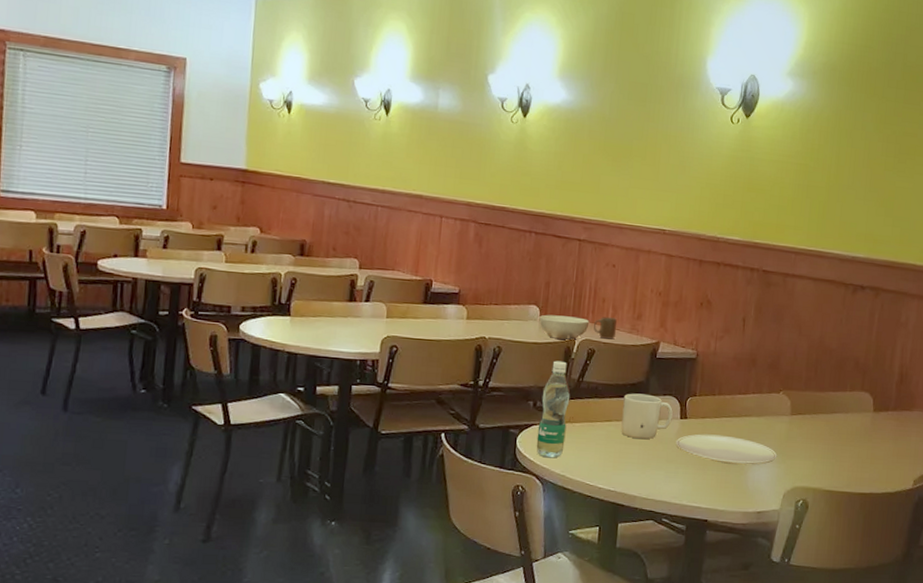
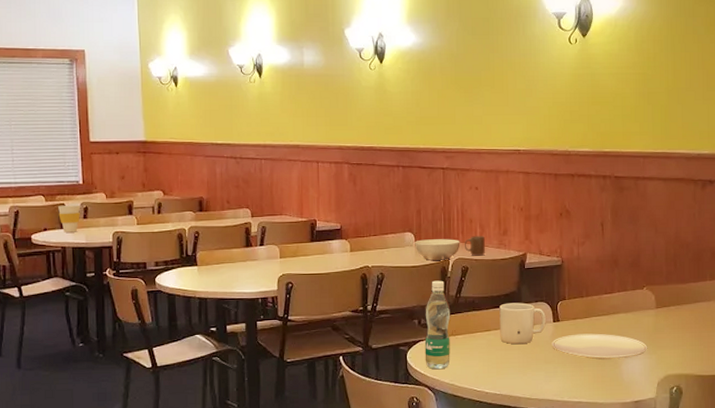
cup: none [133,231,161,263] -> present [57,204,81,233]

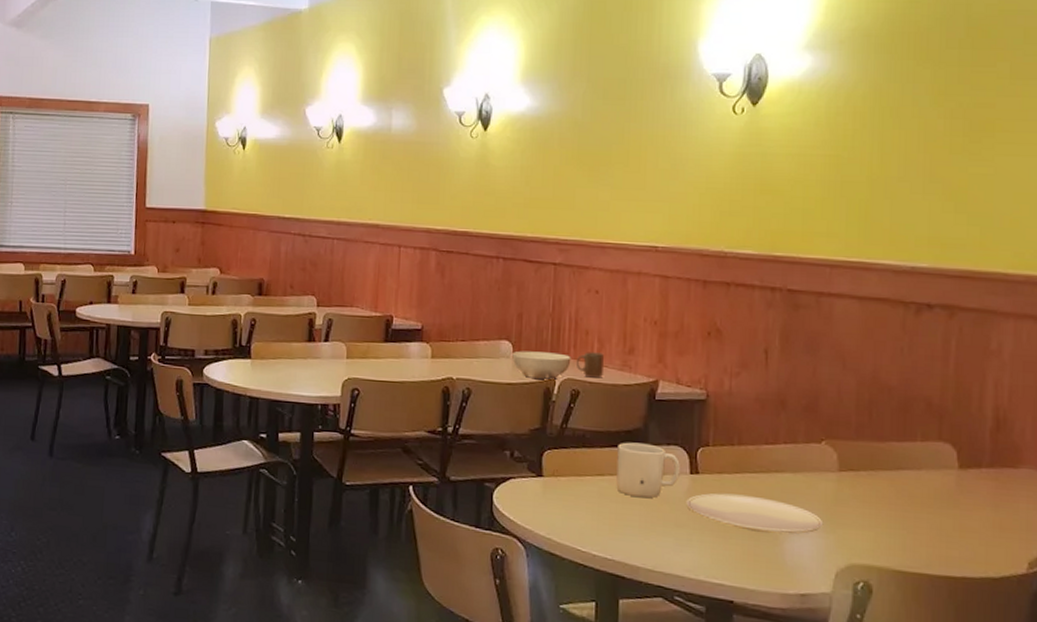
cup: present [57,204,81,233] -> none [105,277,131,309]
bottle: present [424,280,451,370] -> none [516,404,553,518]

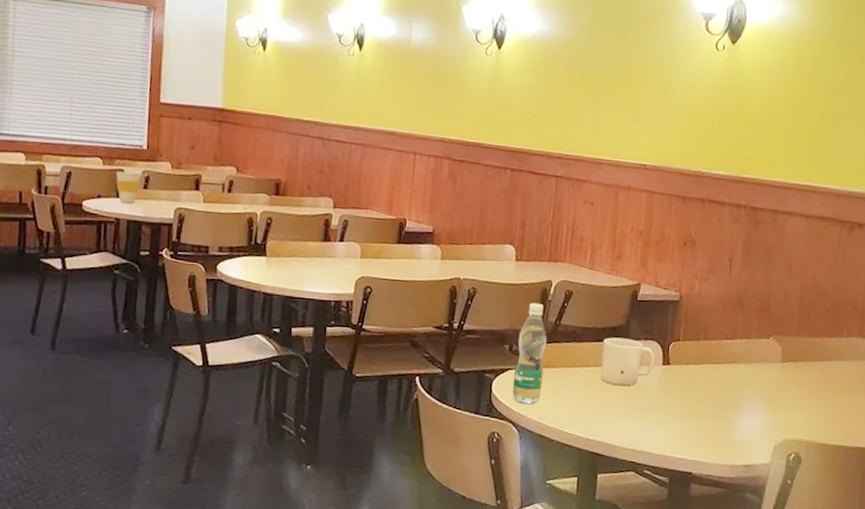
cup: none [105,277,131,309] -> present [115,171,142,204]
bowl: present [511,351,571,380] -> none [514,254,567,281]
bottle: none [516,404,553,518] -> present [512,302,548,405]
cup: present [577,352,604,378] -> none [571,257,595,281]
plate: present [686,493,824,534] -> none [658,381,767,415]

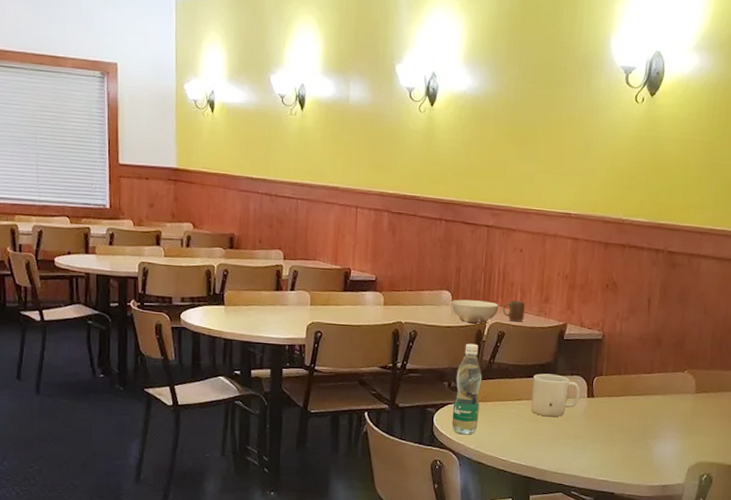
cup: present [115,171,142,204] -> none [82,229,107,259]
bowl: none [514,254,567,281] -> present [450,299,499,323]
cup: none [571,257,595,281] -> present [503,300,525,322]

